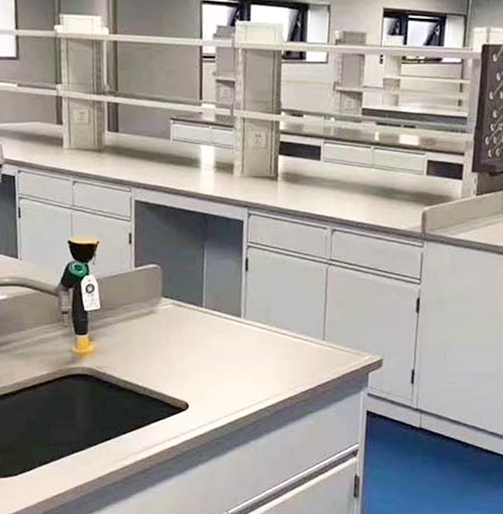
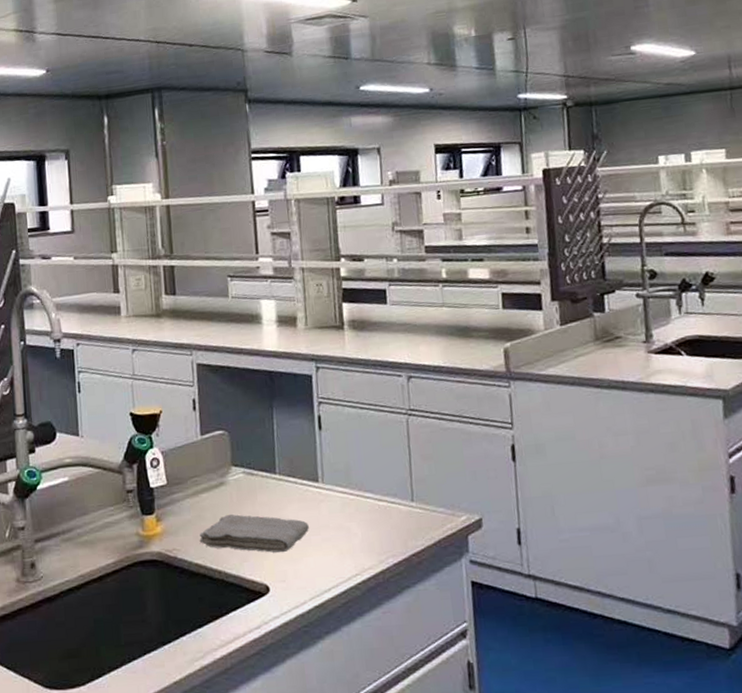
washcloth: none [128,339,229,376] -> present [199,513,309,553]

